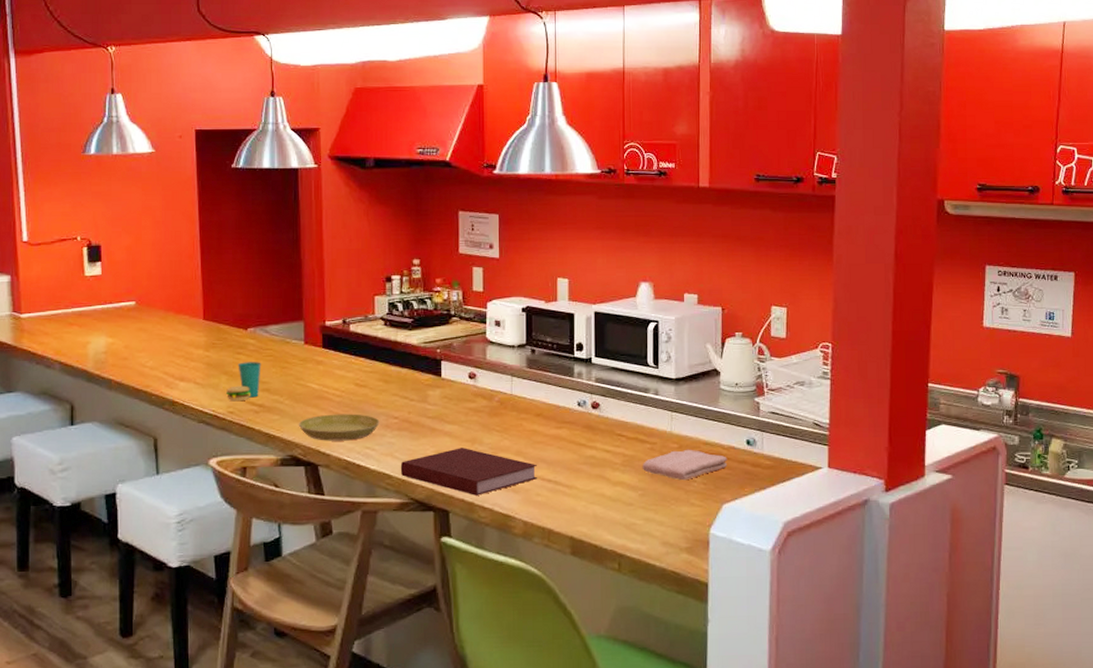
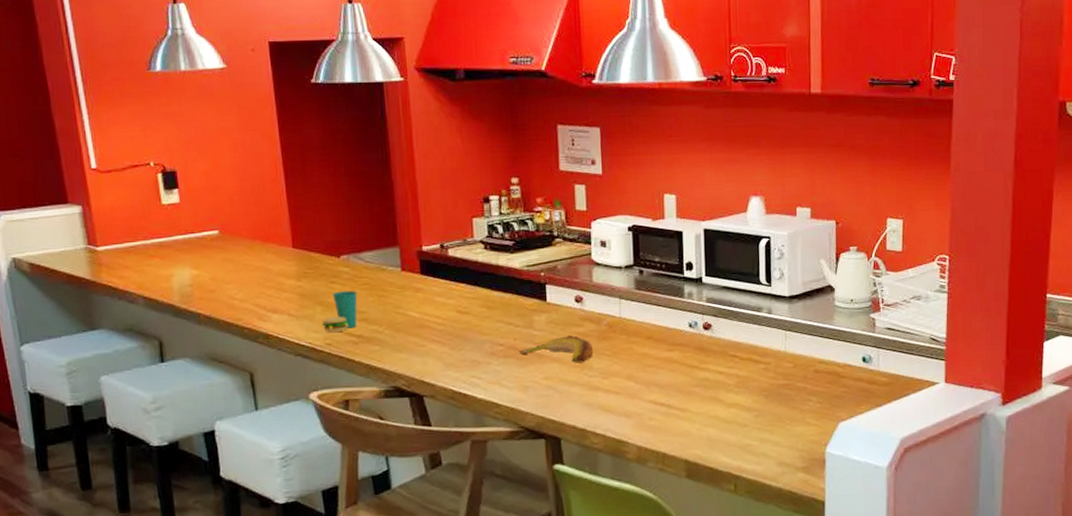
saucer: present [298,414,380,441] -> none [400,342,485,371]
notebook: present [400,448,537,496] -> none [508,373,649,422]
banana: none [412,409,485,438] -> present [518,334,594,363]
washcloth: present [642,449,728,481] -> none [756,368,843,400]

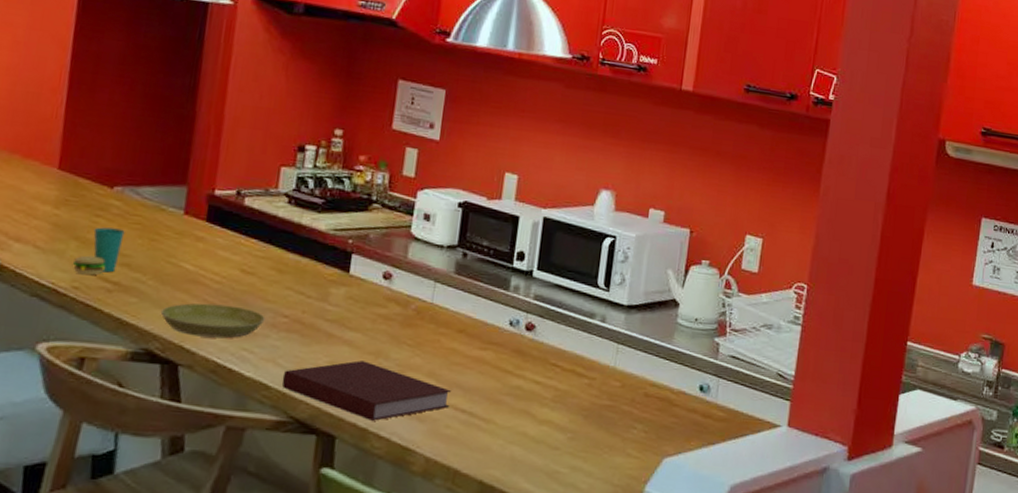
saucer: none [400,342,485,371] -> present [160,303,265,339]
notebook: none [508,373,649,422] -> present [281,360,451,421]
banana: present [518,334,594,363] -> none [305,315,394,350]

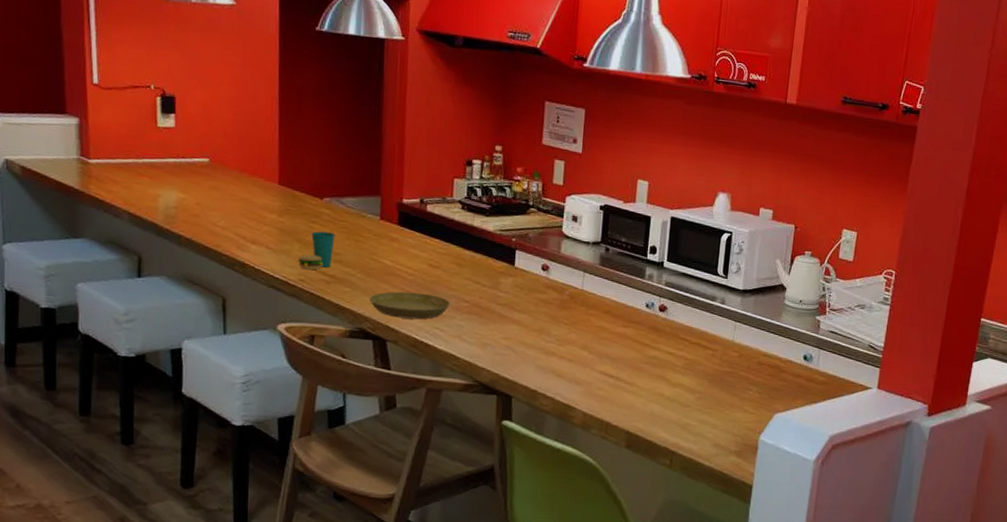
notebook: present [281,360,451,421] -> none [467,336,601,384]

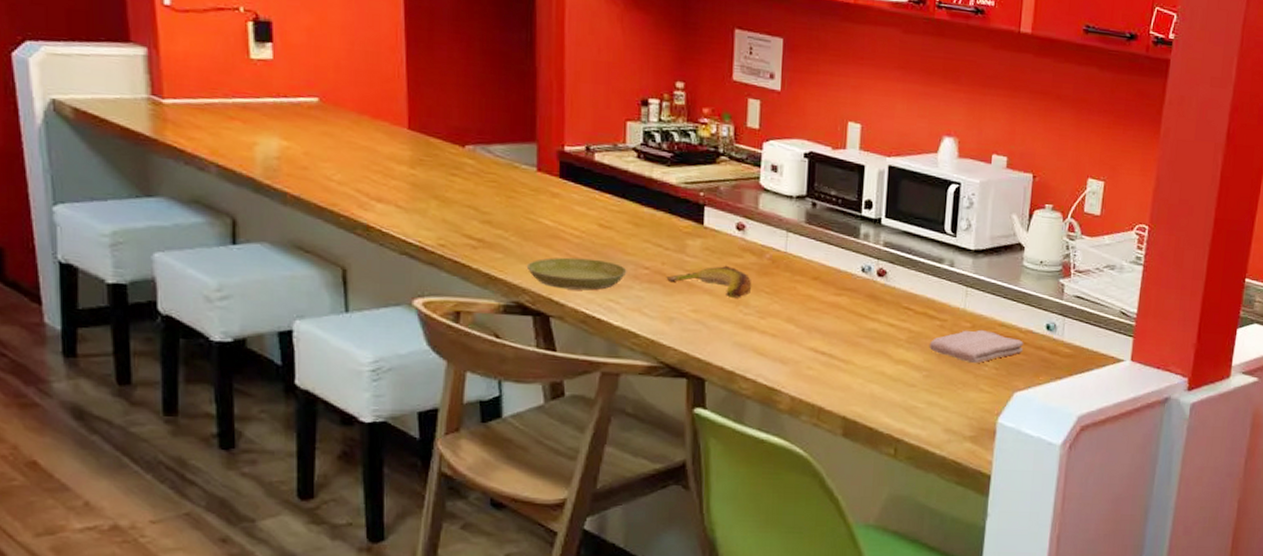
cup: present [298,231,335,270] -> none [437,186,482,233]
banana: none [482,300,554,328] -> present [666,265,752,298]
washcloth: none [701,358,784,388] -> present [929,329,1024,364]

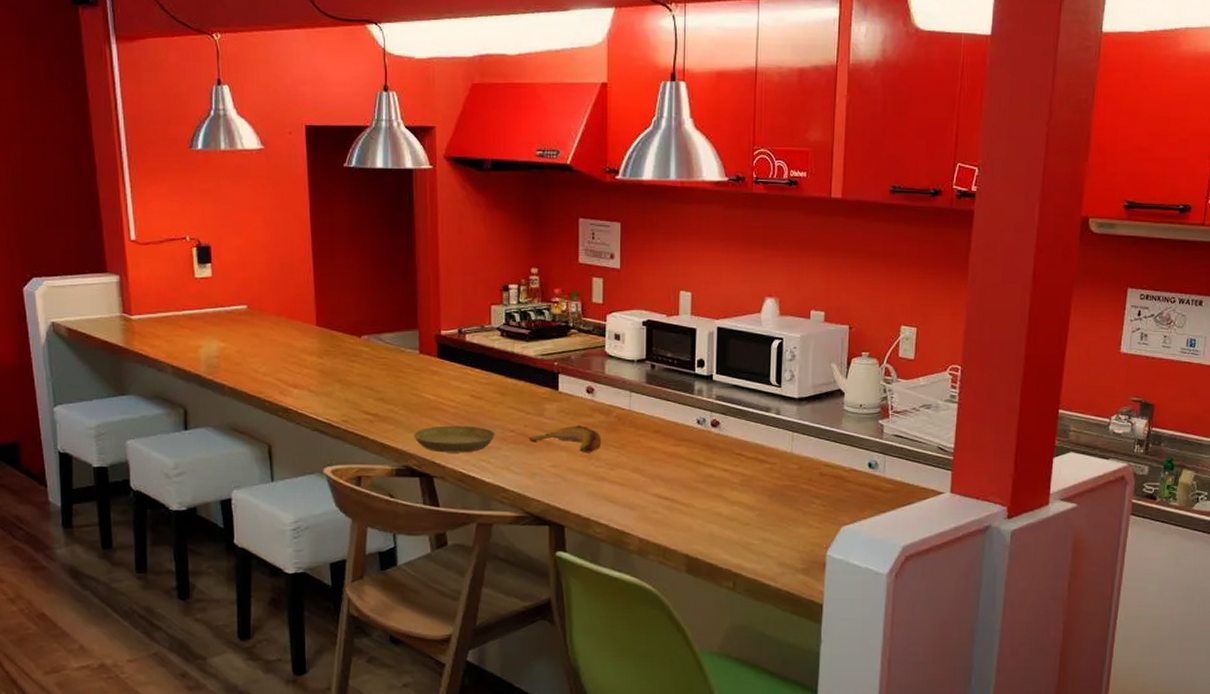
washcloth: present [929,329,1024,364] -> none [760,470,848,502]

